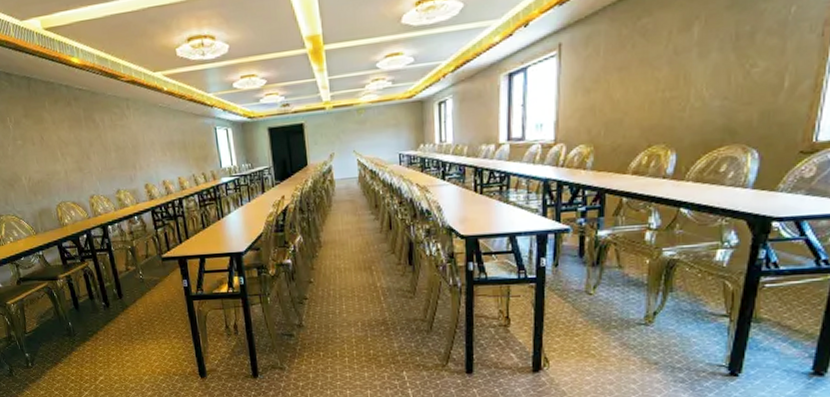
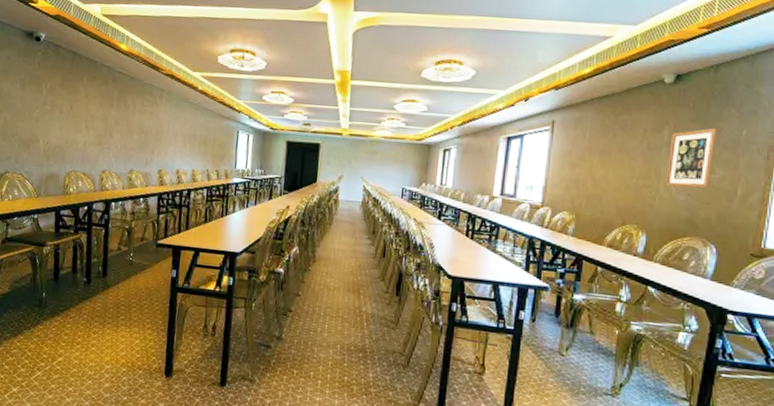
wall art: none [696,10,760,94] -> present [665,128,718,189]

